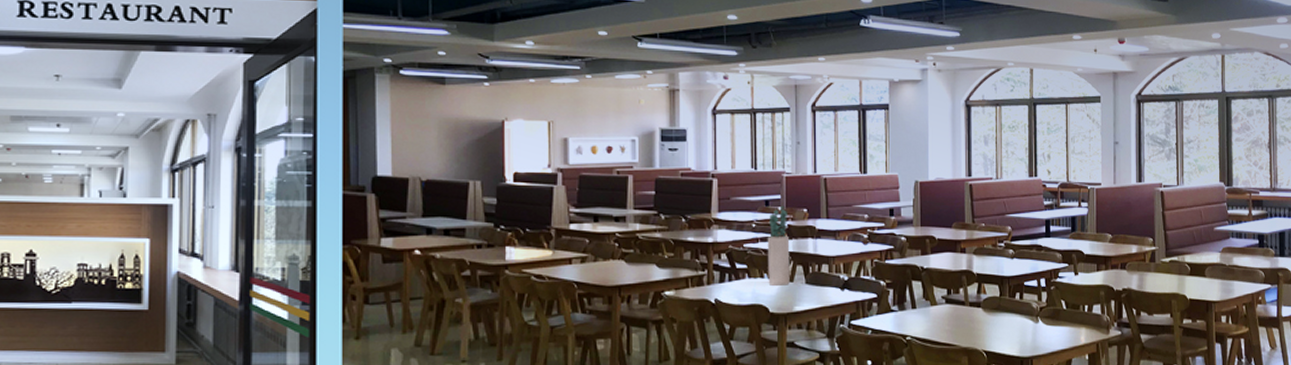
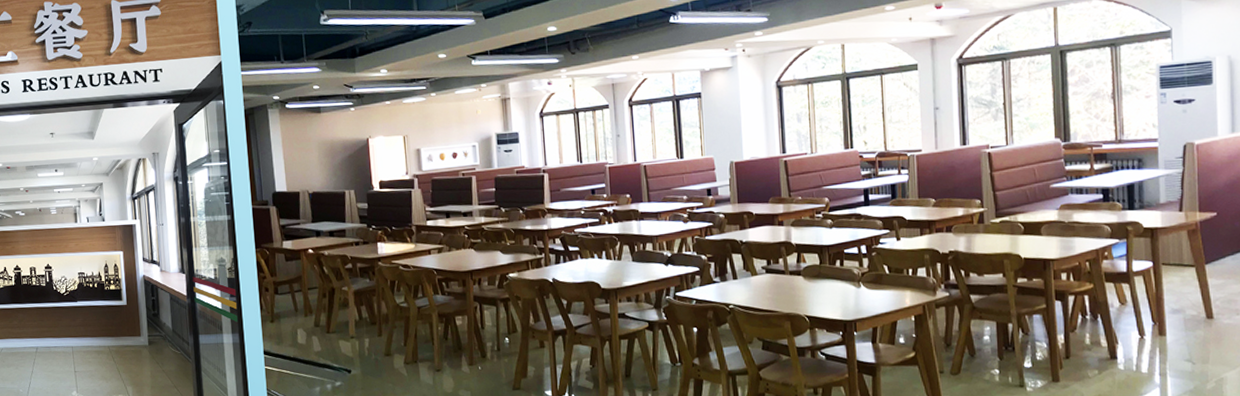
vase: present [767,203,790,287] -> none [595,190,618,265]

